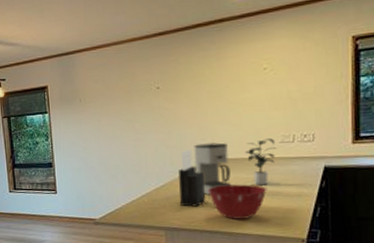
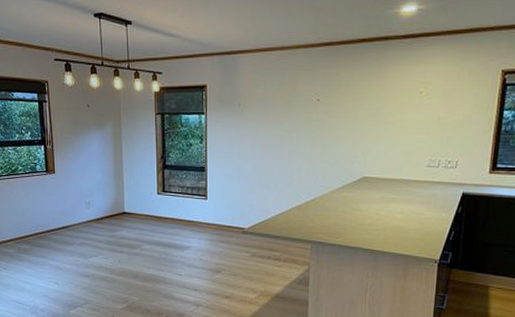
knife block: present [179,150,205,207] -> none [328,166,354,223]
coffee maker: present [194,142,231,195] -> none [345,161,378,212]
mixing bowl: present [207,184,267,219] -> none [355,203,410,238]
potted plant: present [245,137,276,186] -> none [394,160,422,207]

